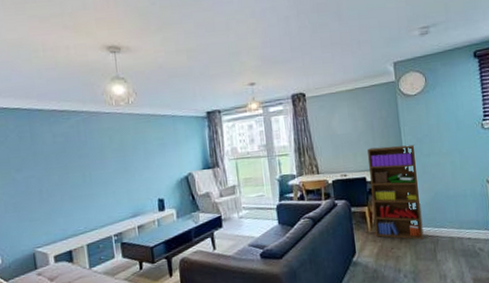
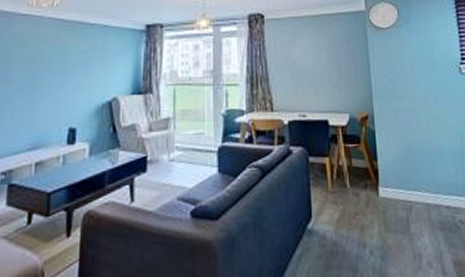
bookshelf: present [367,144,424,240] -> none [332,84,395,205]

